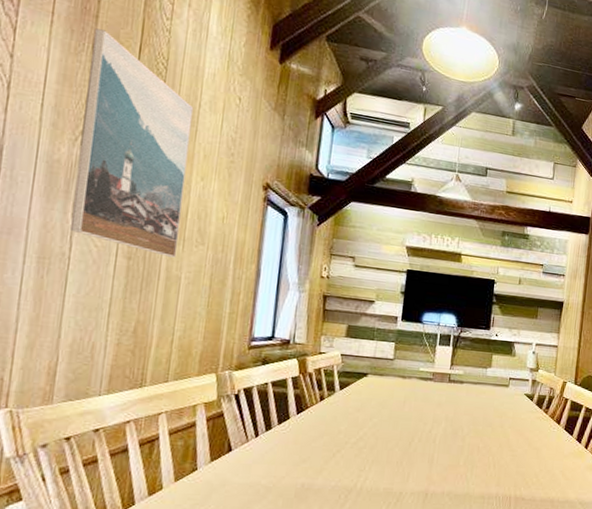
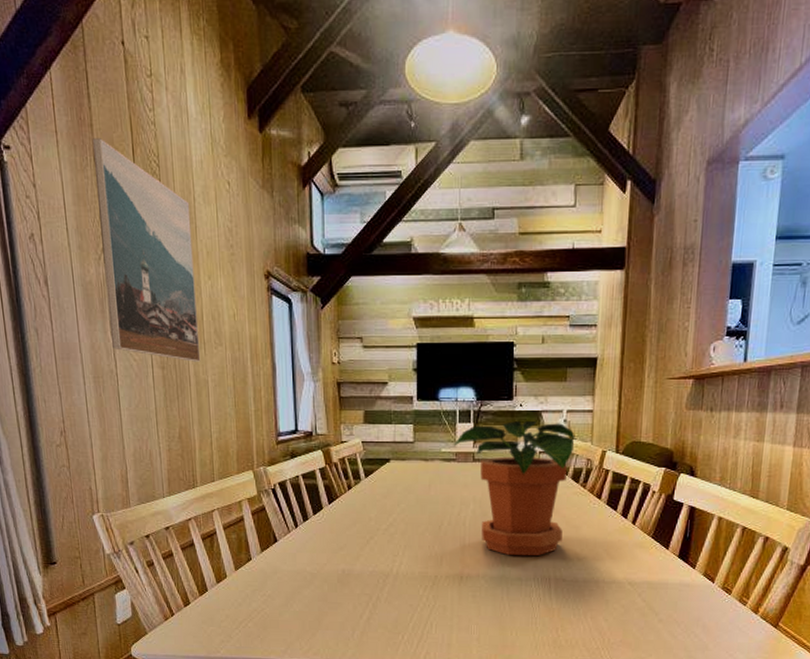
potted plant: none [431,348,542,475] -> present [453,420,576,557]

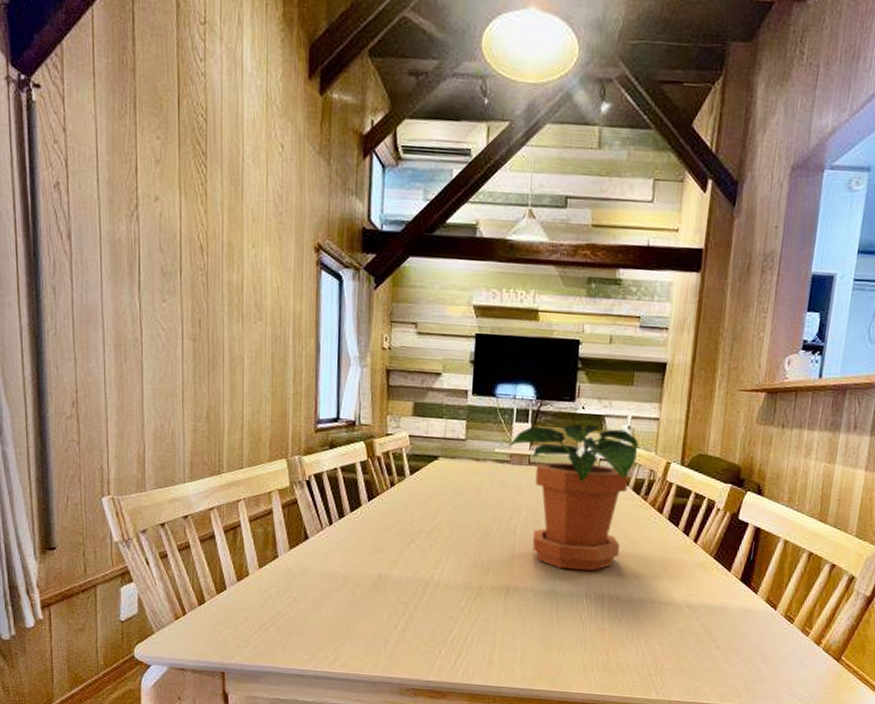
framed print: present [92,138,201,362] -> none [133,84,238,337]

